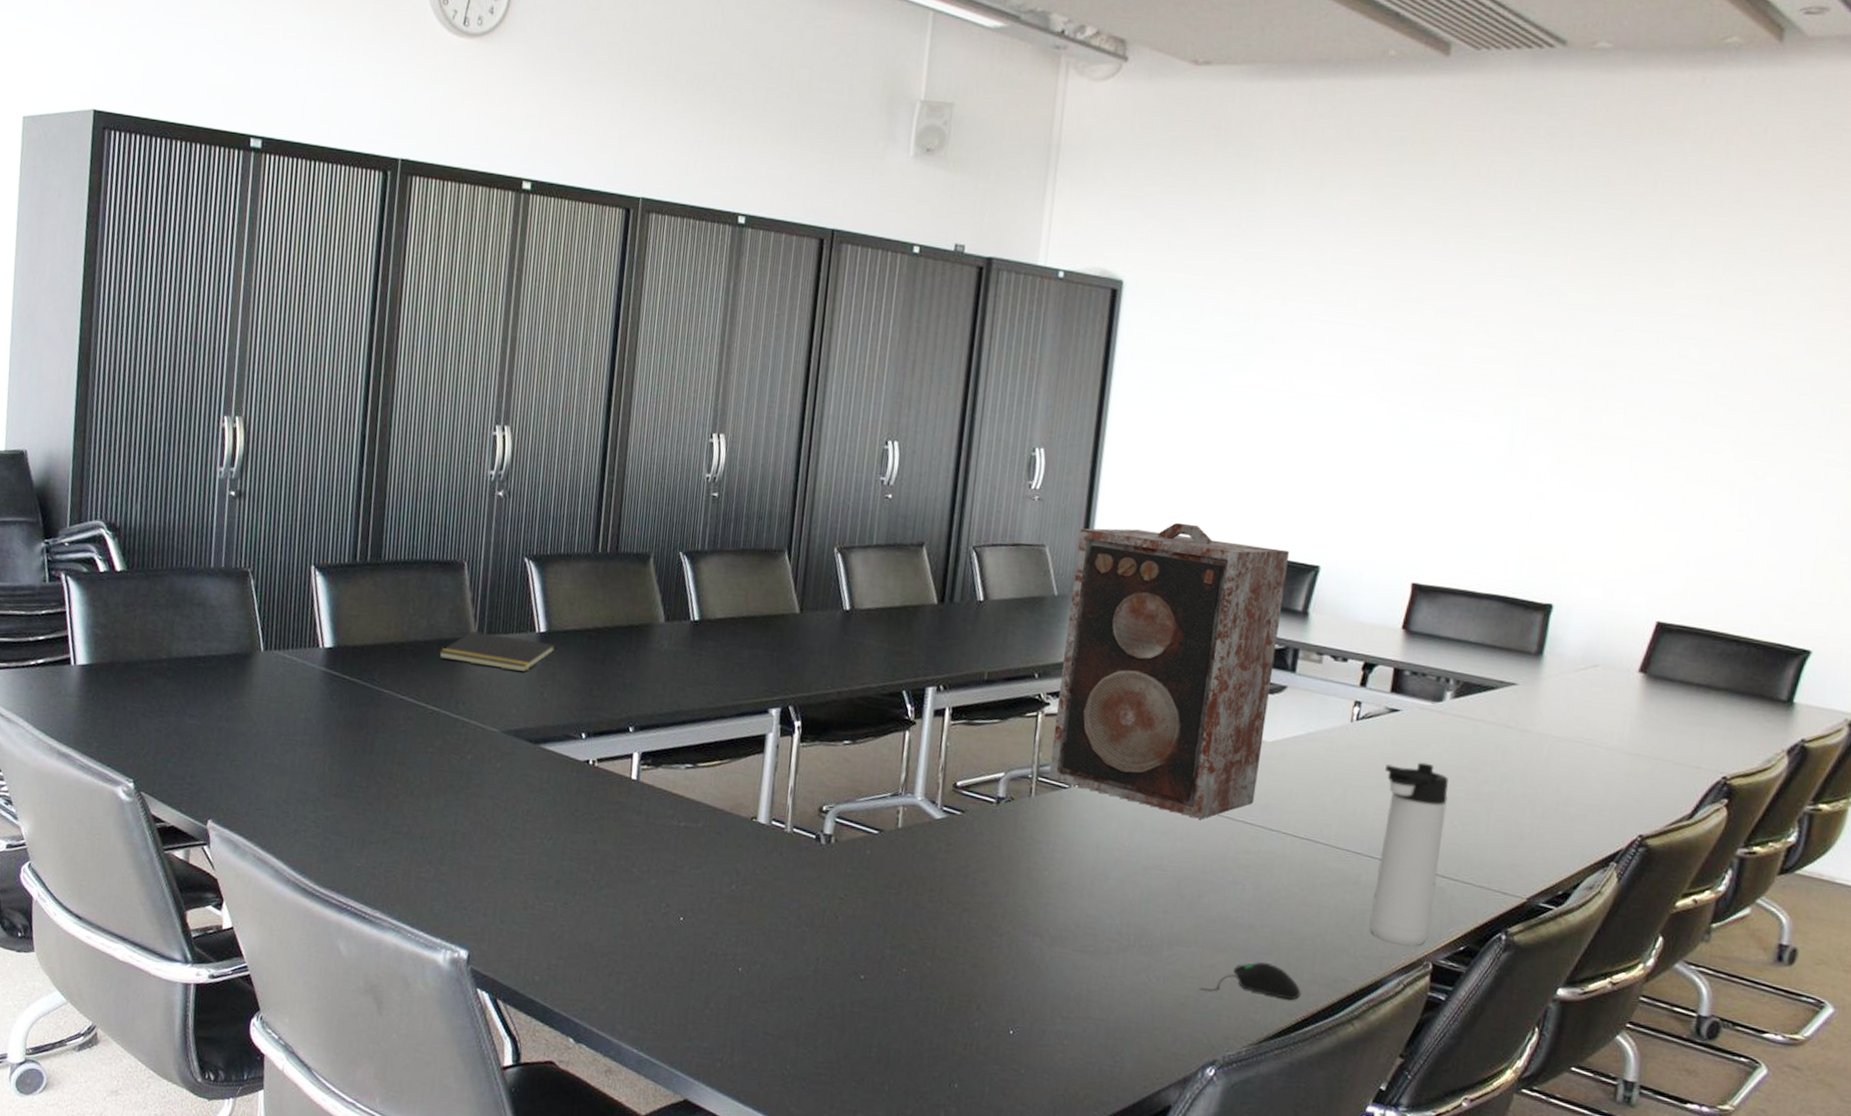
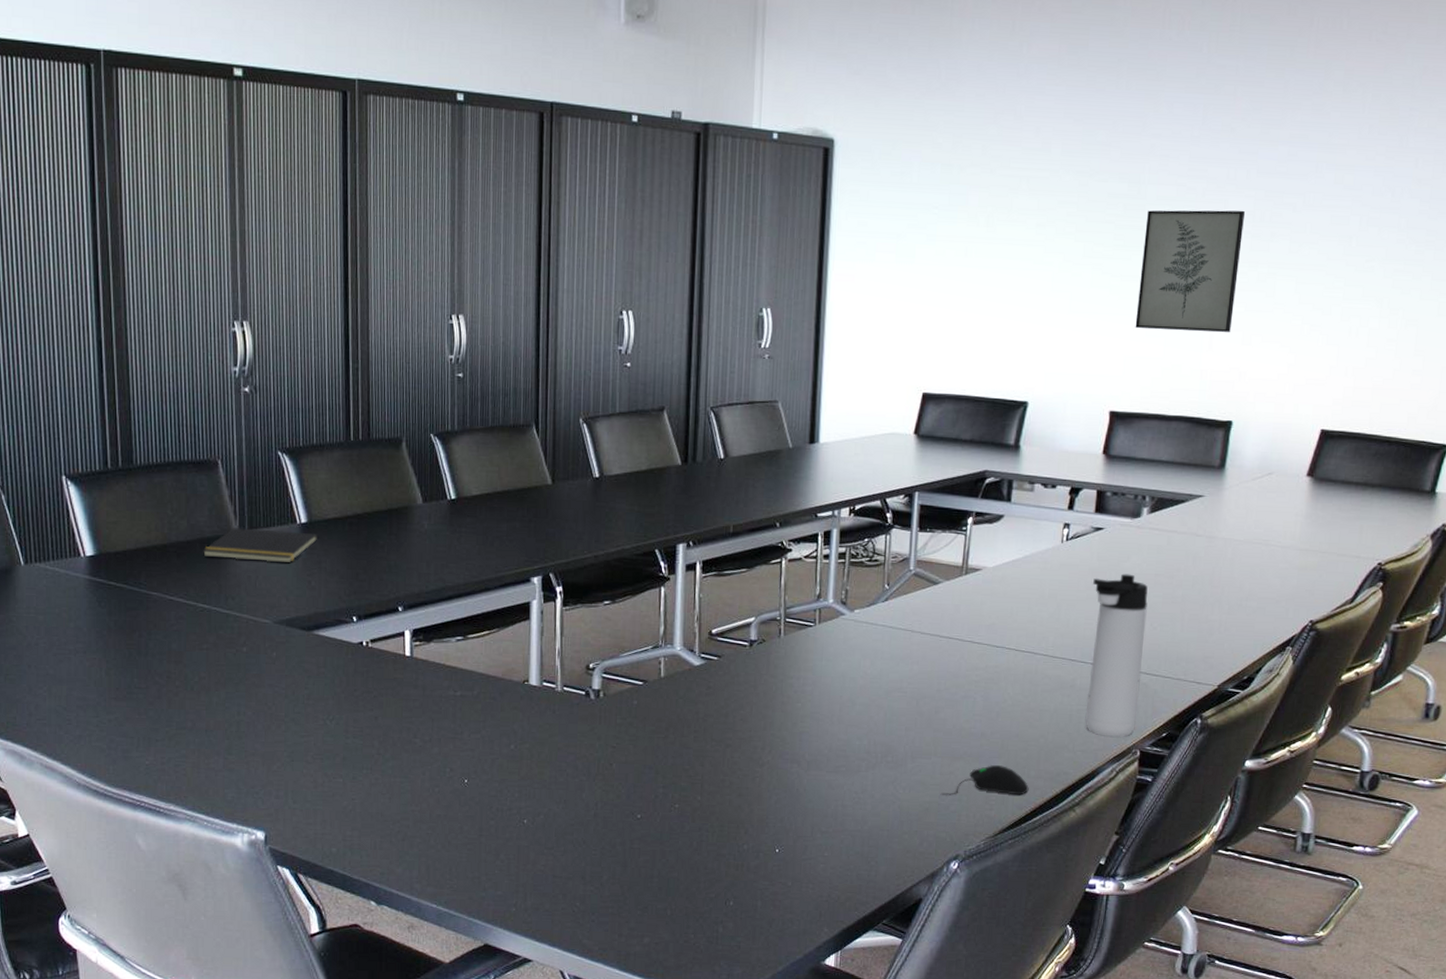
speaker: present [1048,522,1289,819] -> none [795,370,1000,643]
wall art: none [1444,373,1573,508] -> present [1135,210,1245,332]

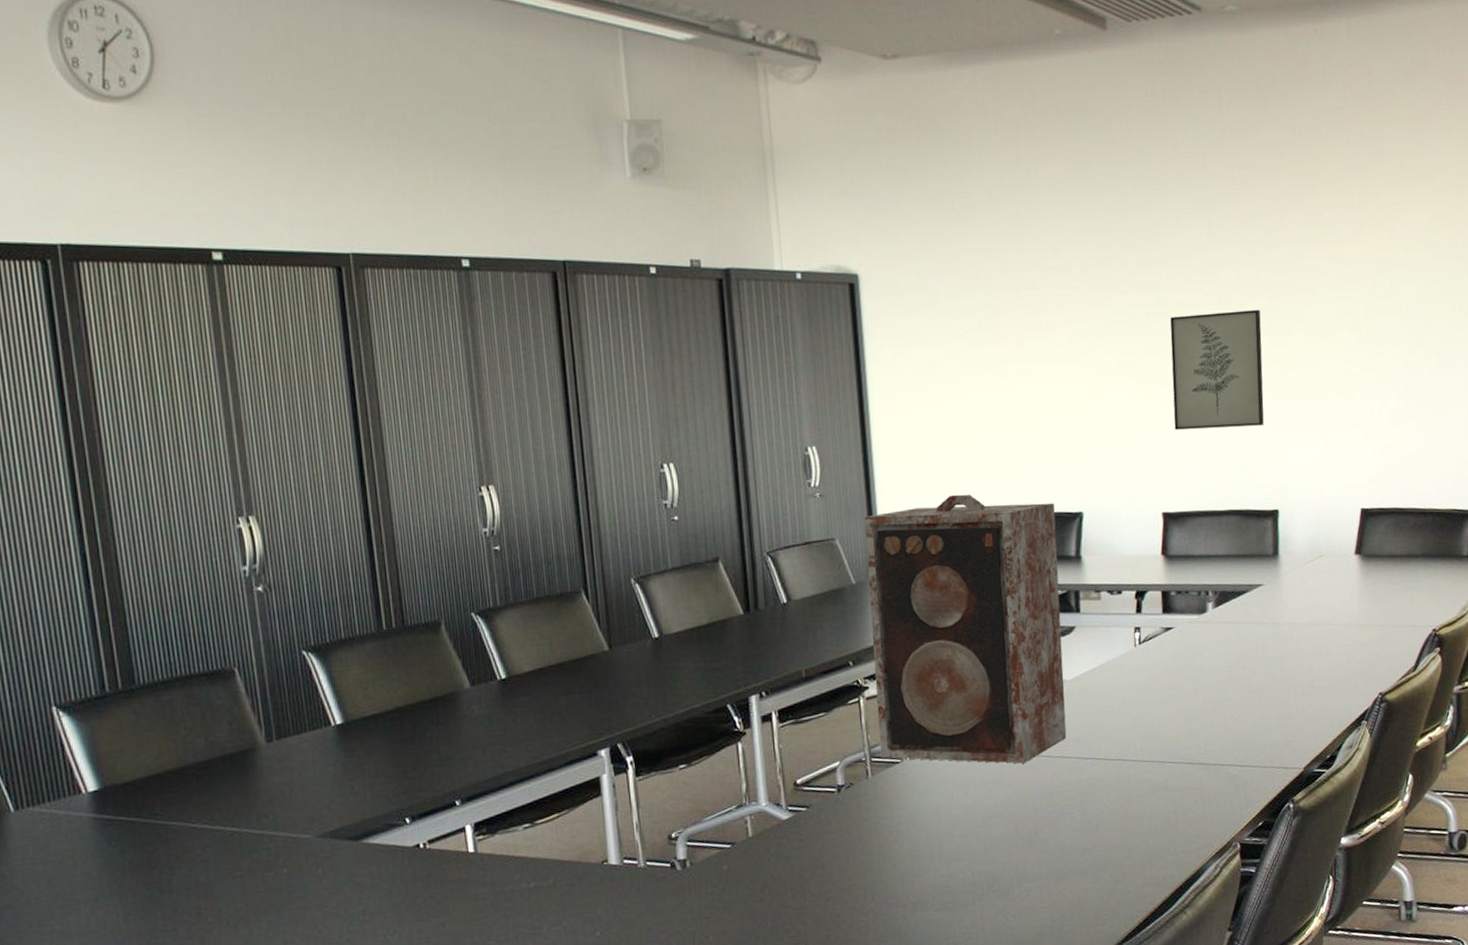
notepad: present [202,527,318,564] -> none [225,734,358,775]
speaker: none [795,370,1000,643] -> present [864,494,1067,764]
computer mouse: present [940,765,1029,796] -> none [1051,878,1138,918]
thermos bottle: present [1085,573,1148,738] -> none [1171,669,1232,834]

